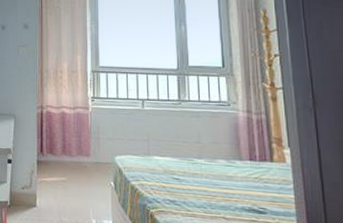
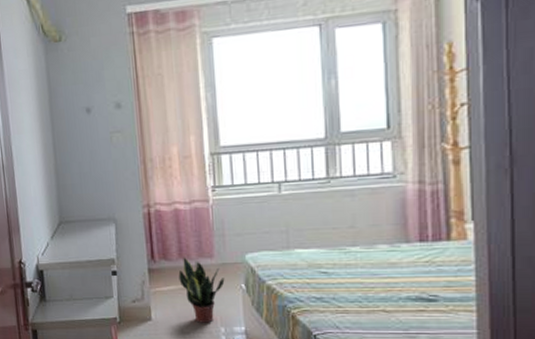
potted plant: none [61,153,98,214] -> present [178,257,225,323]

